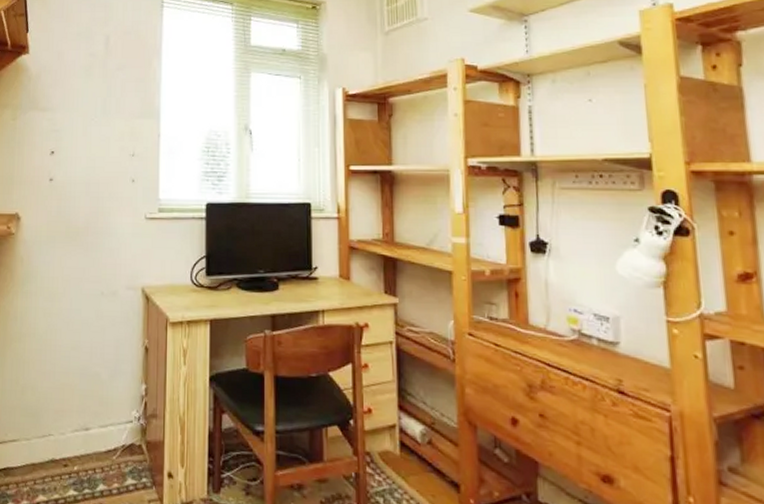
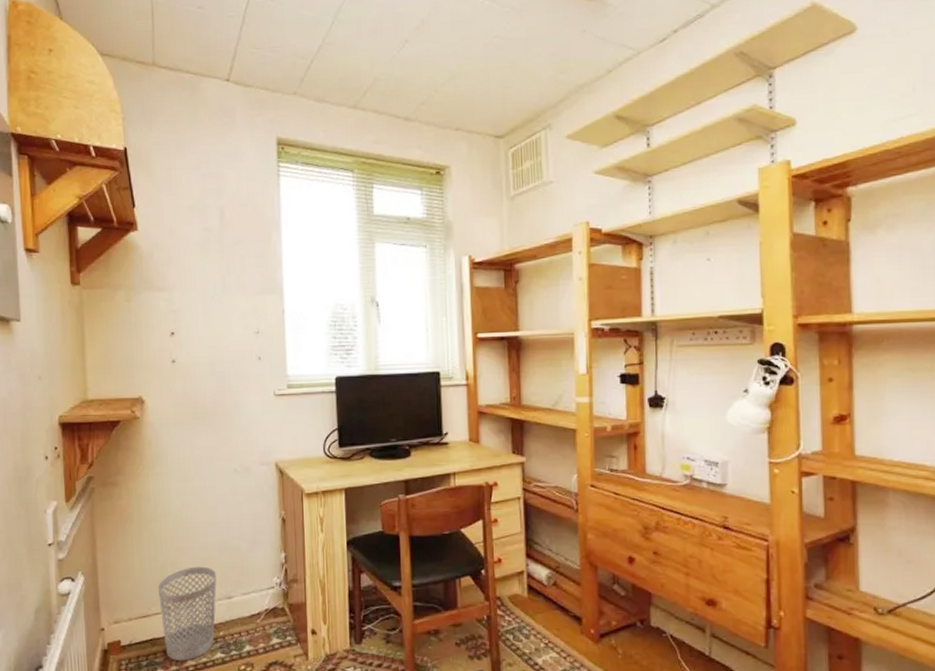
wastebasket: none [16,392,76,496] -> present [157,566,217,661]

